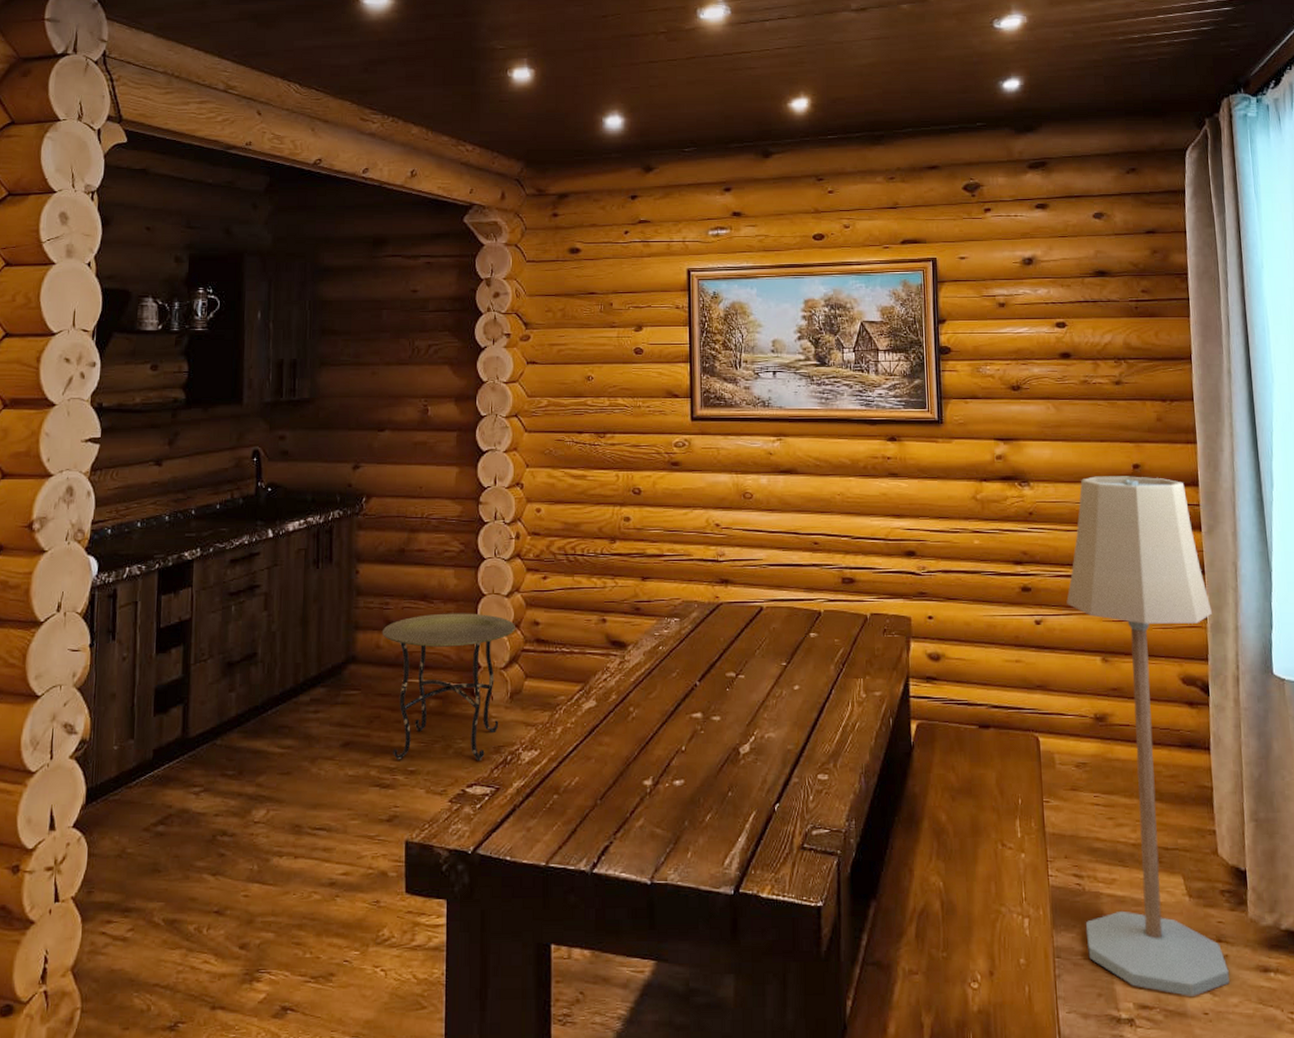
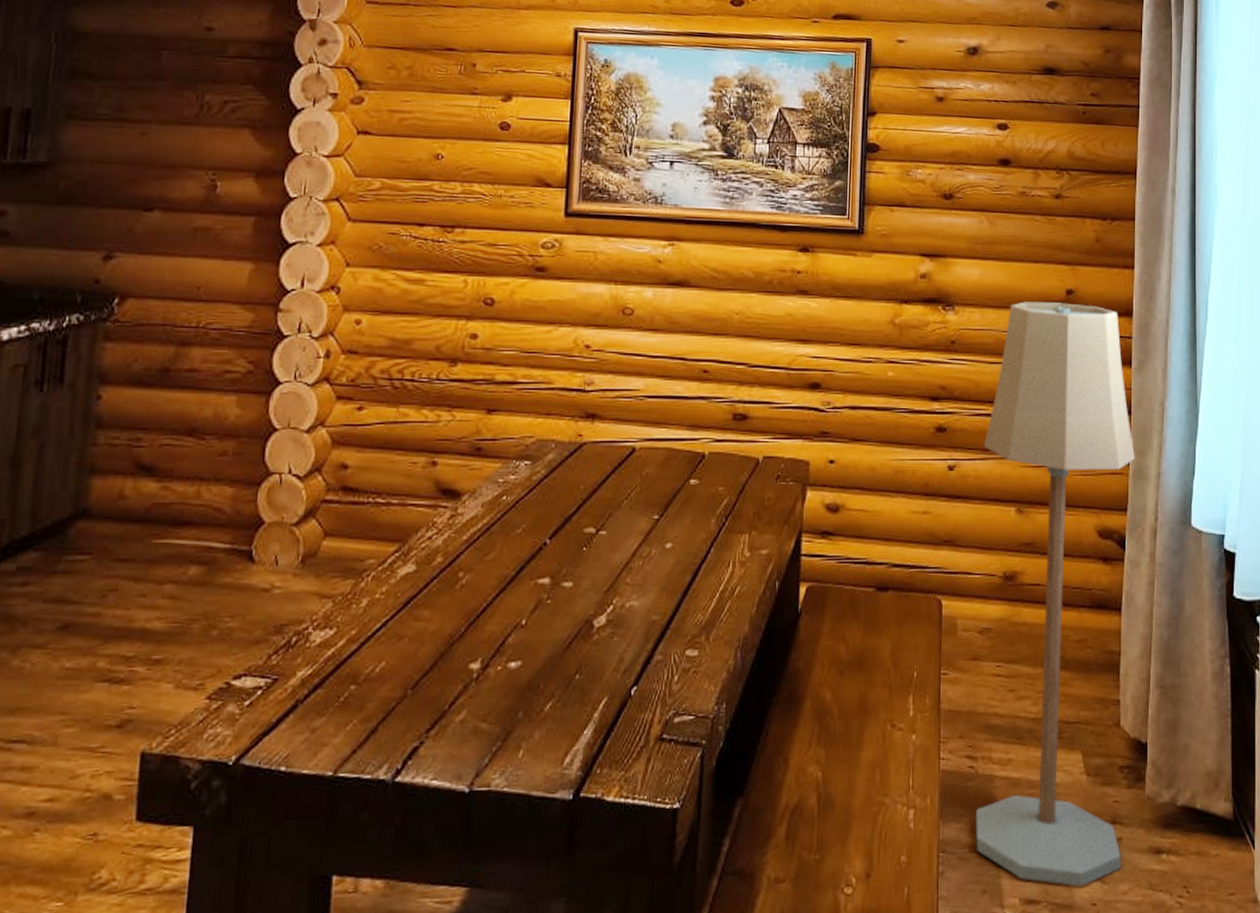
side table: present [382,613,515,761] -> none [128,453,315,646]

